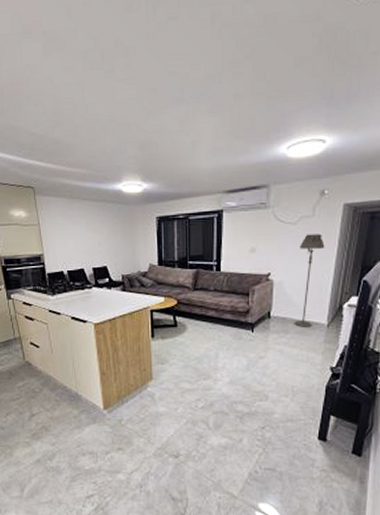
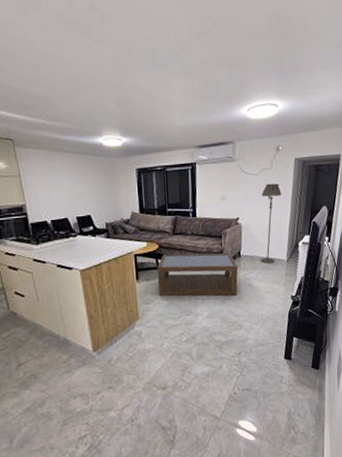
coffee table: none [174,311,267,362] -> present [157,253,238,297]

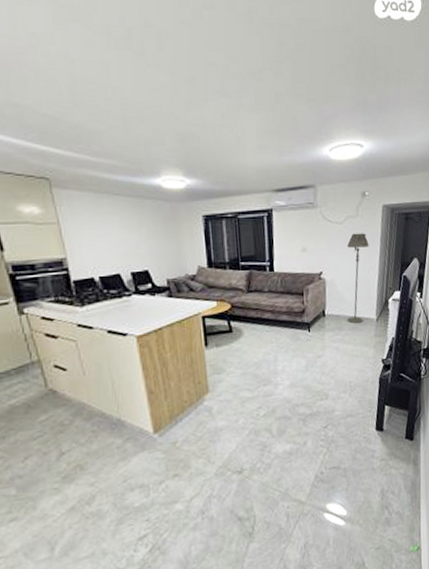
coffee table: present [157,253,238,297] -> none [229,312,323,364]

